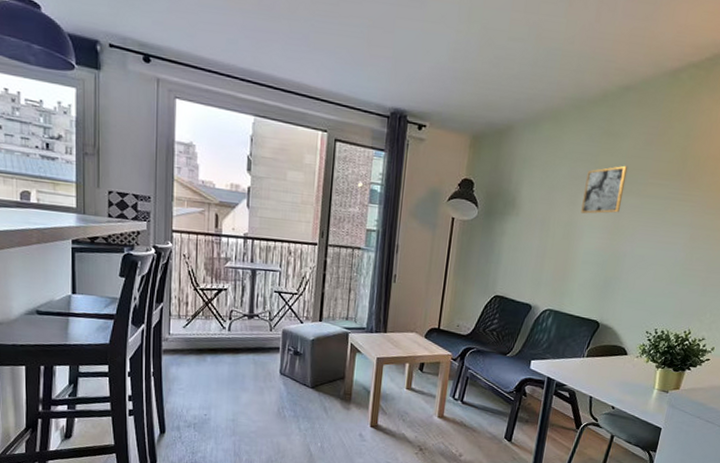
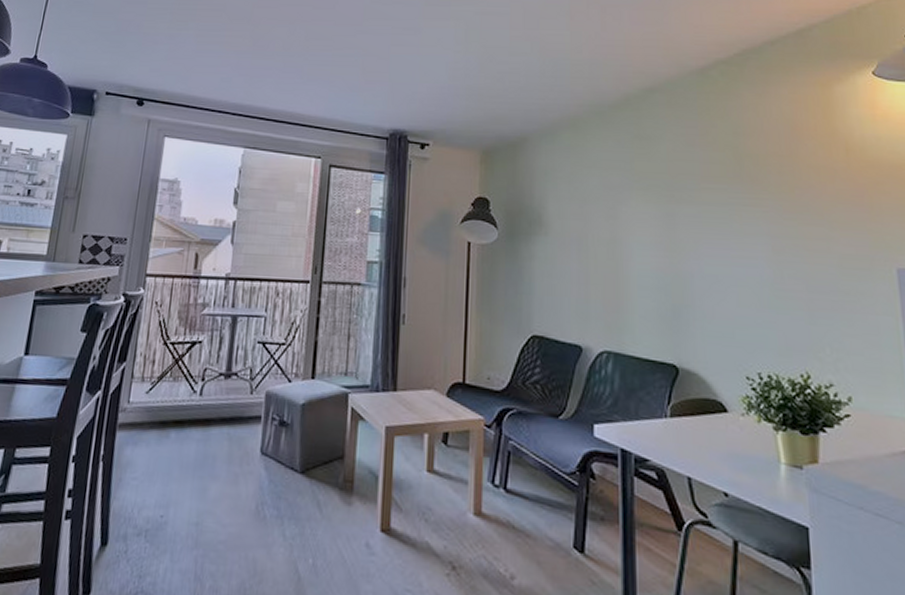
wall art: present [581,165,629,214] -> none [623,170,673,228]

